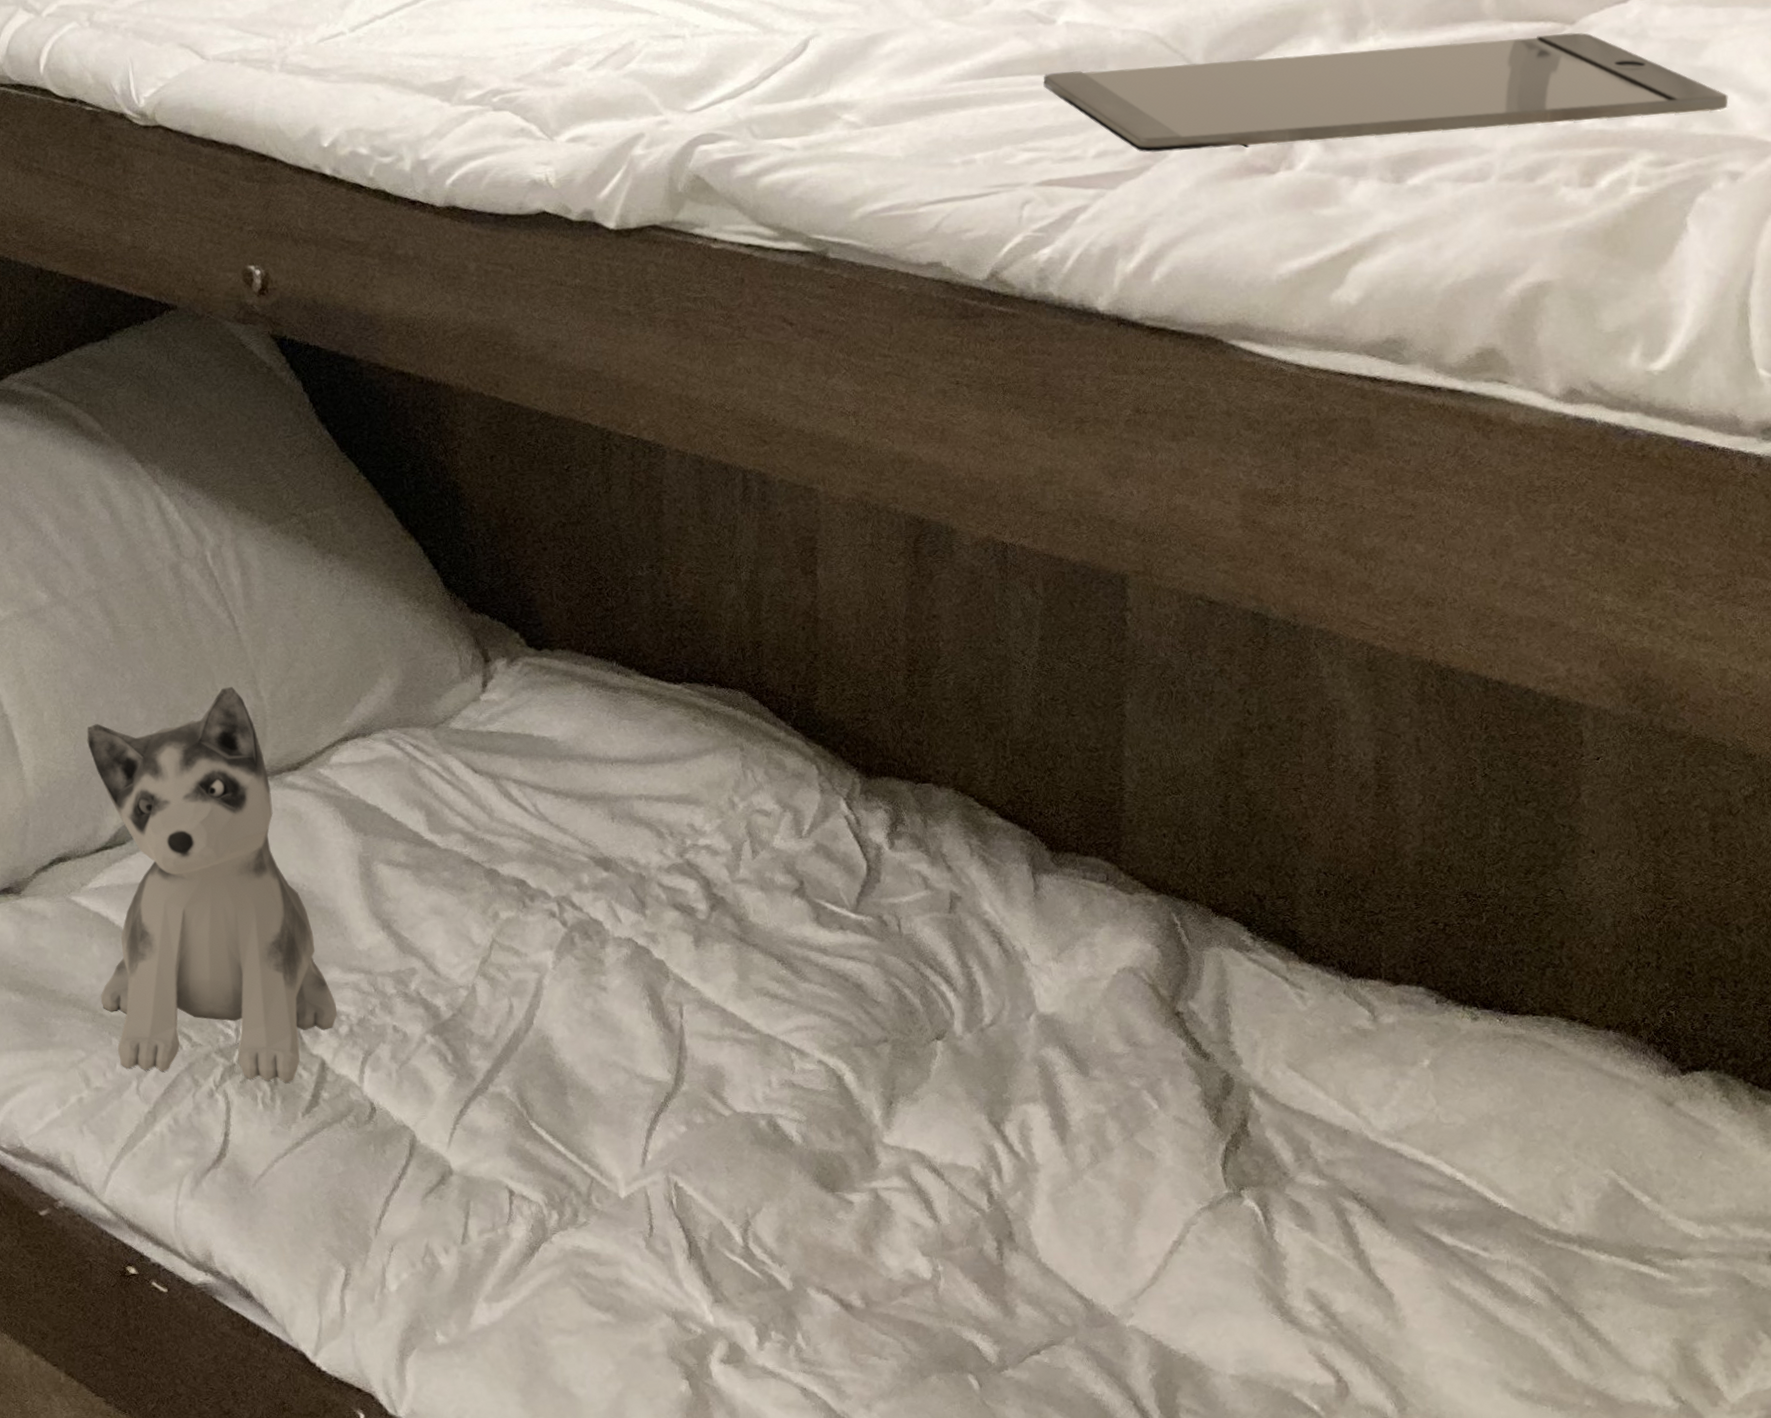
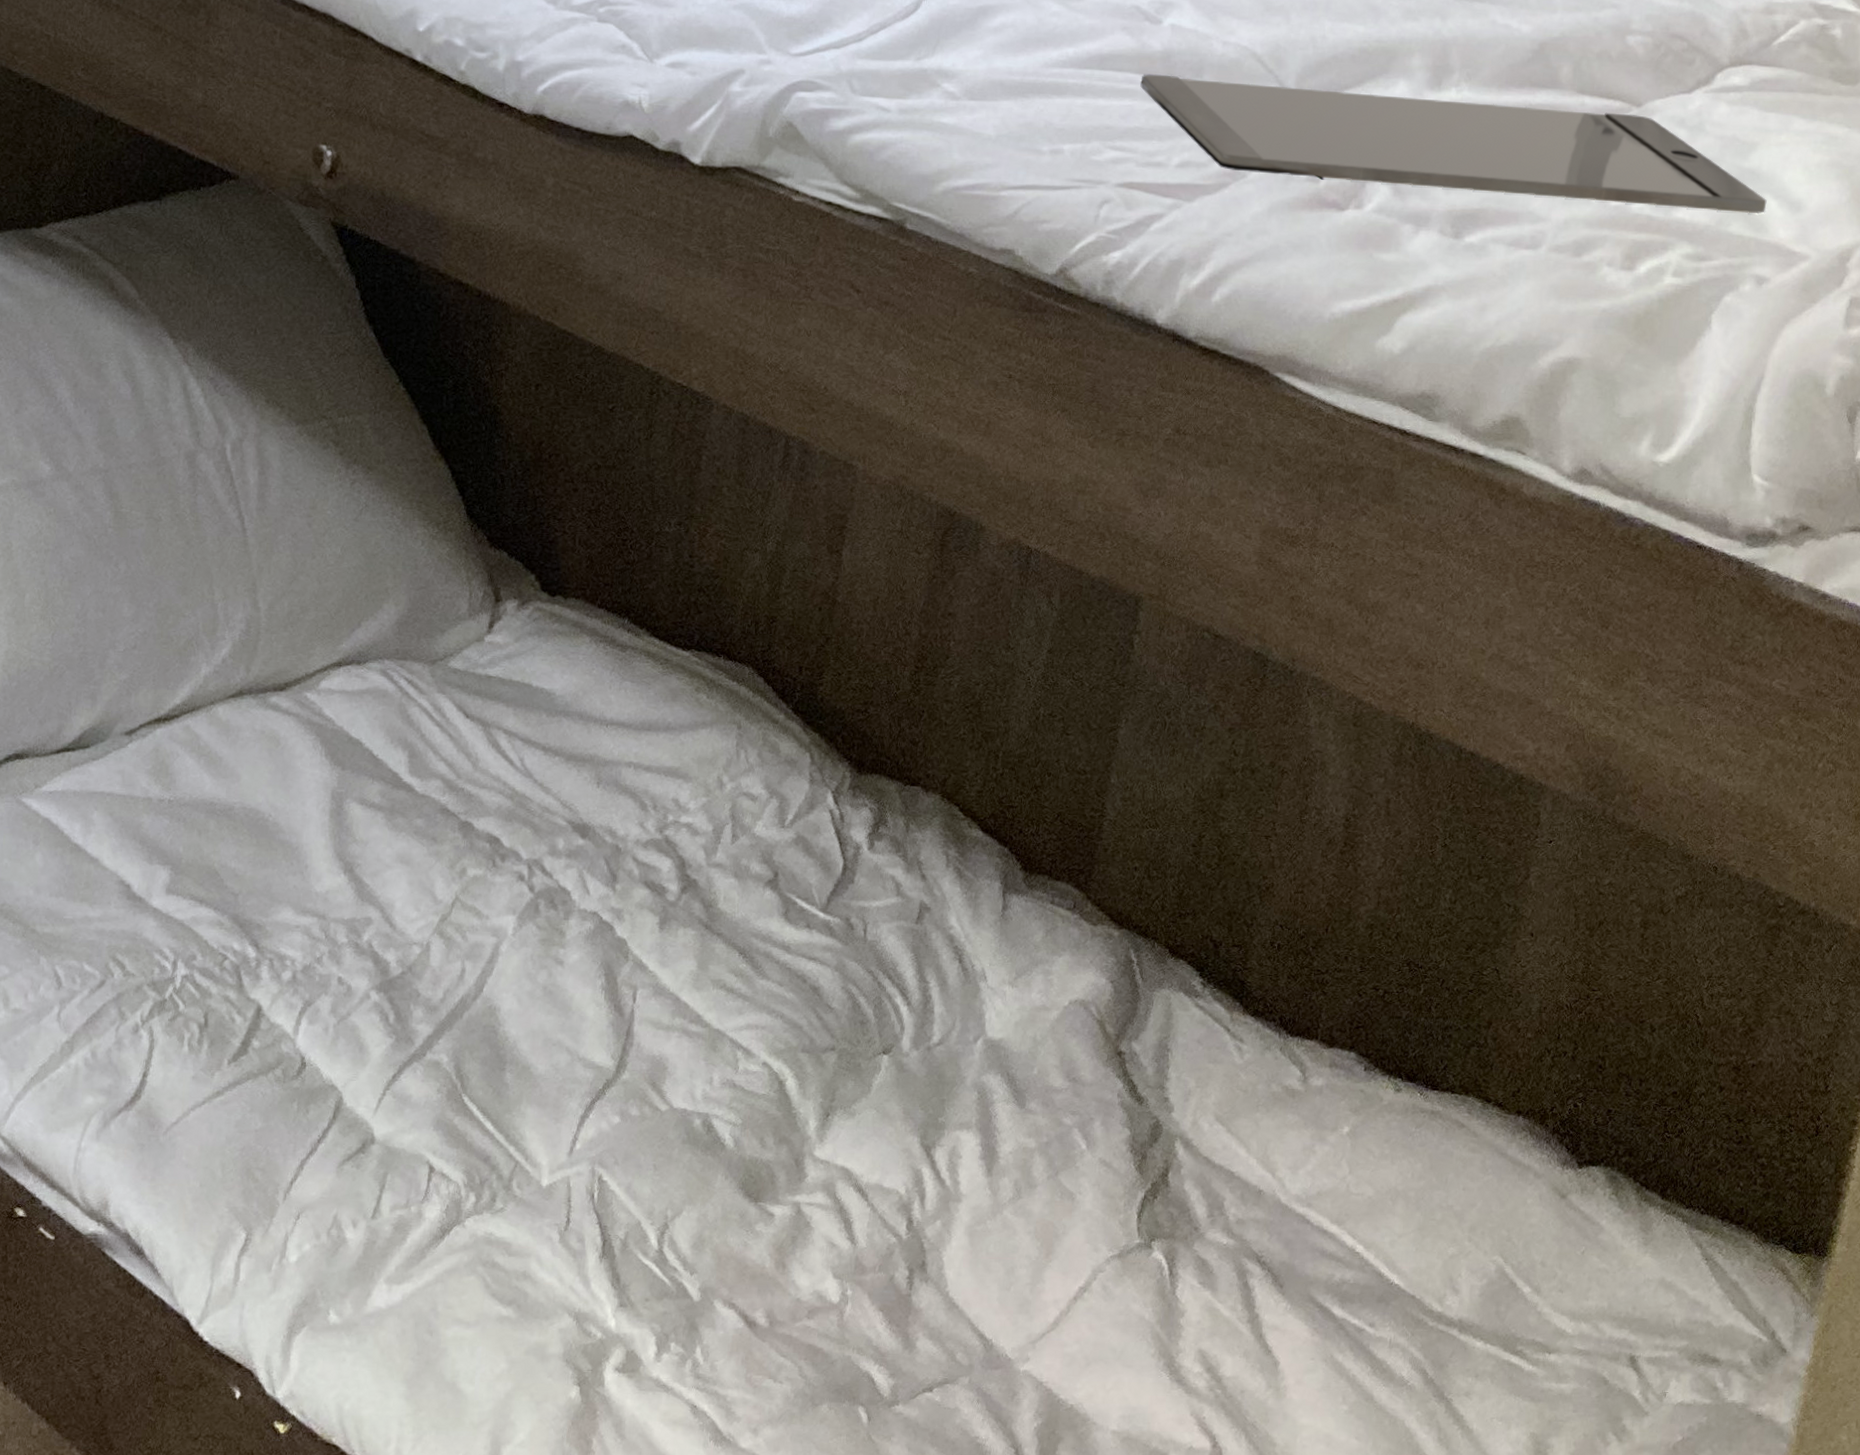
plush toy: present [86,686,337,1083] -> none [35,592,283,1026]

